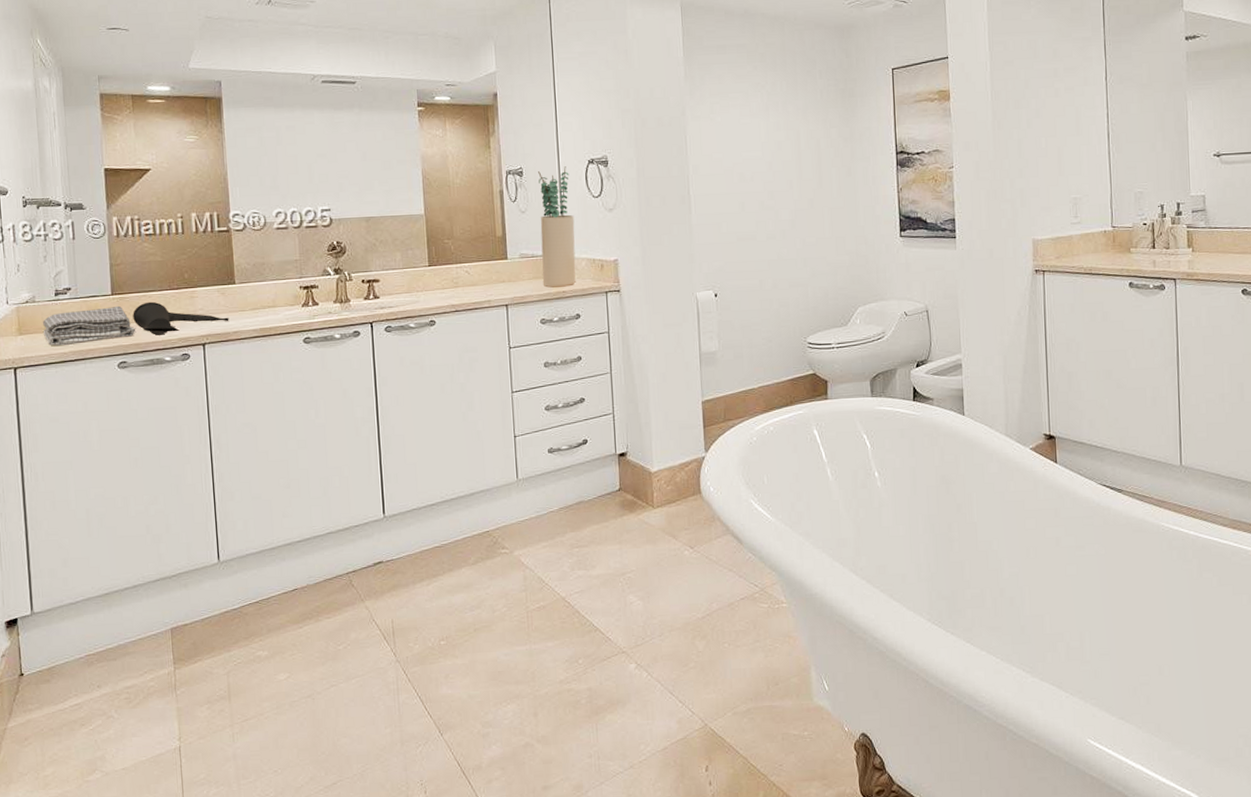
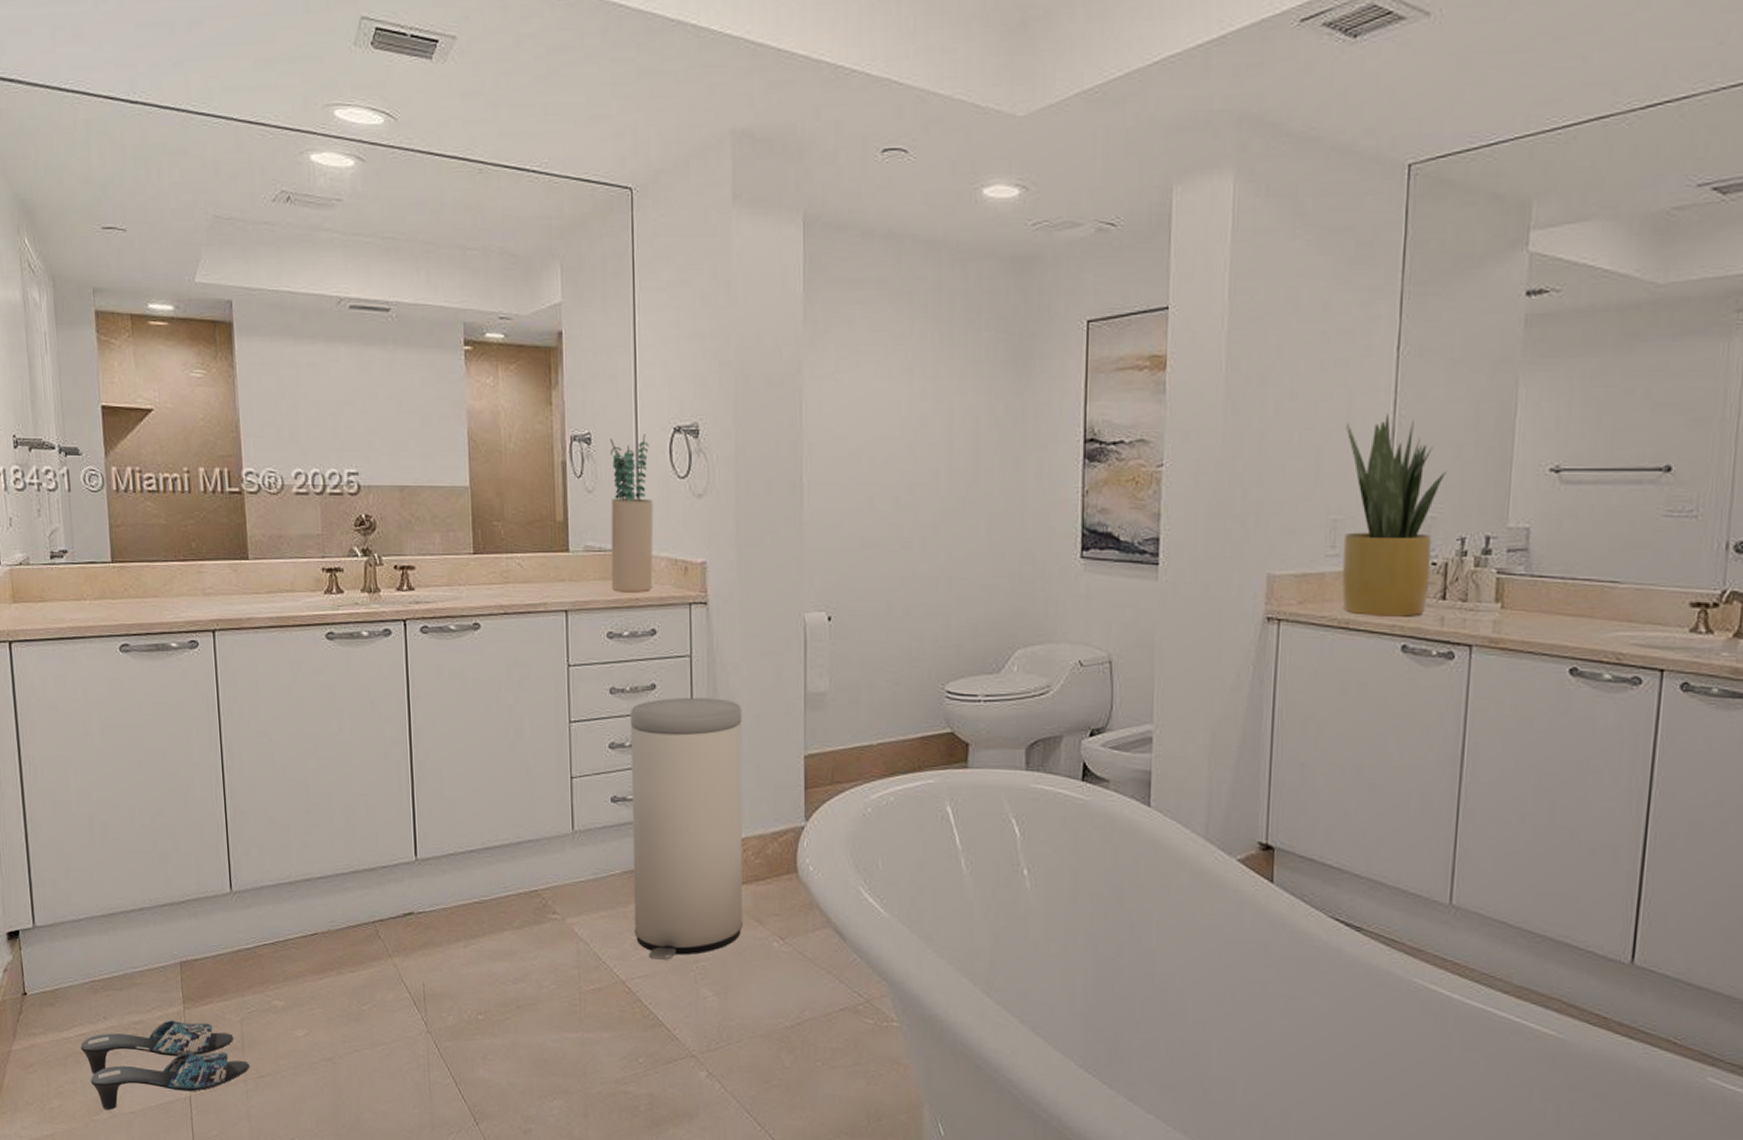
towel: present [43,305,135,346] -> none [38,576,138,620]
slippers: none [75,679,236,769] -> present [81,1020,250,1110]
hair dryer: present [132,301,229,335] -> none [135,573,242,616]
pedal bin: none [562,363,660,576] -> present [631,697,743,960]
planter: none [1076,122,1146,264] -> present [1341,413,1446,617]

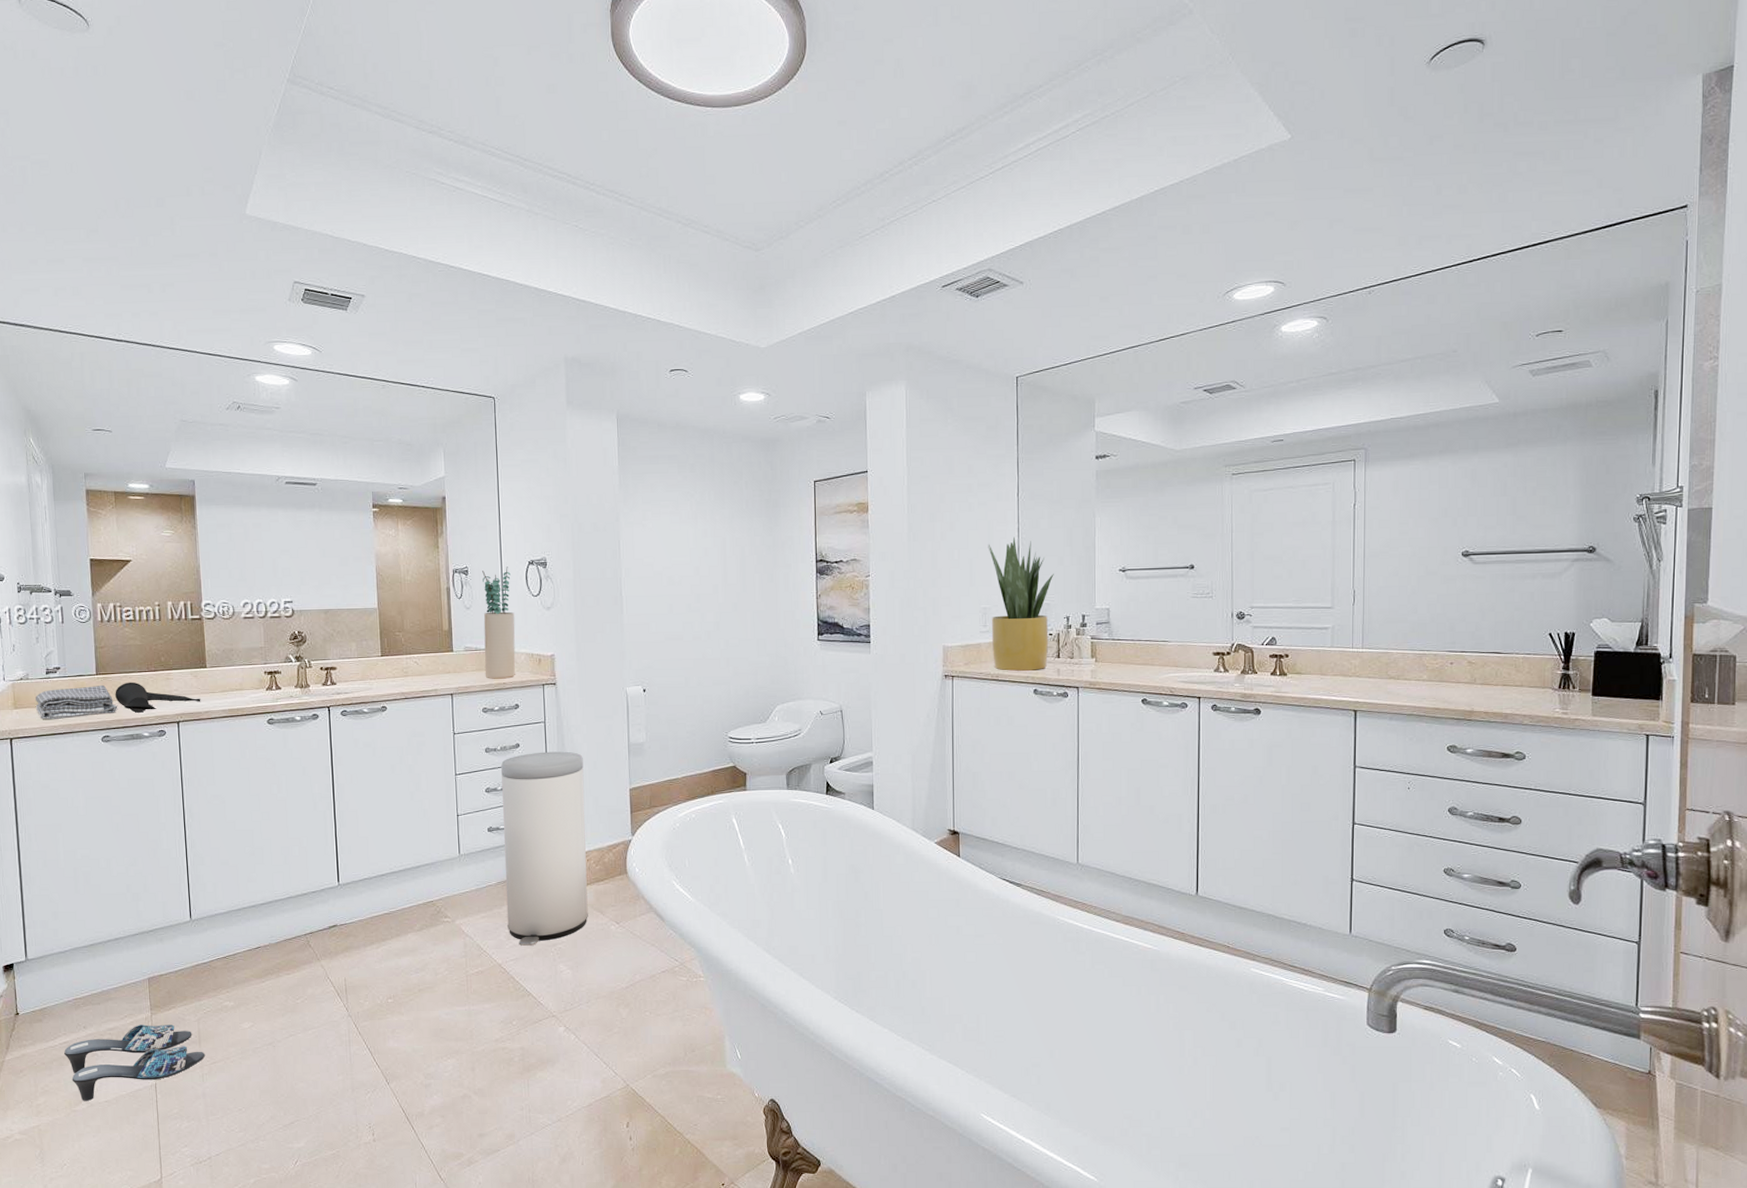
towel: none [38,576,138,620] -> present [35,684,117,720]
hair dryer: none [135,573,242,616] -> present [115,681,201,713]

